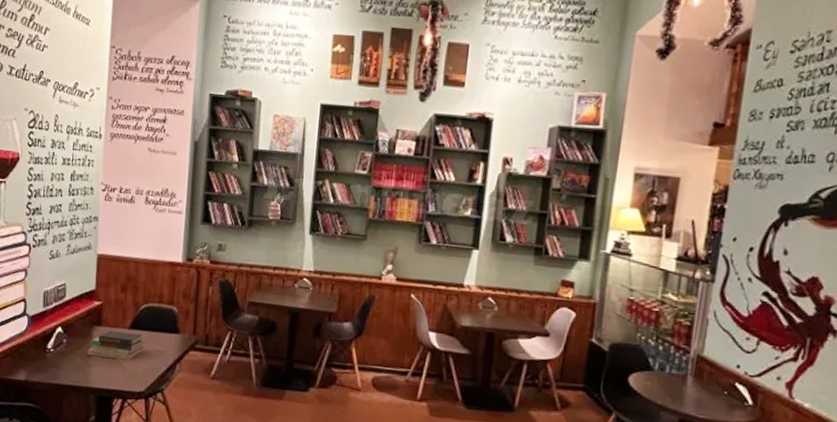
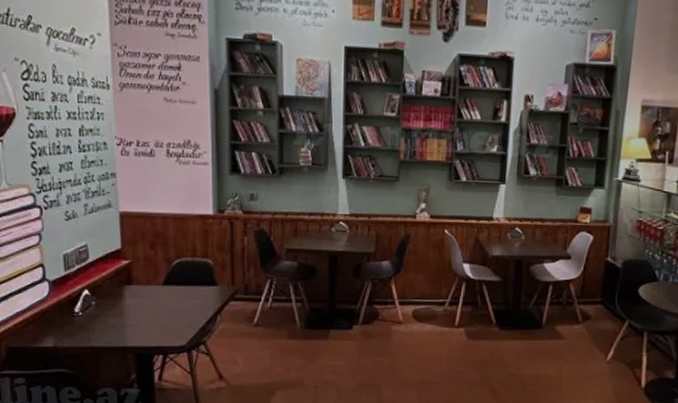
books: present [86,330,146,360] -> none [119,288,183,316]

